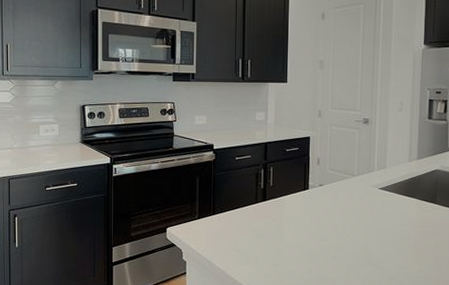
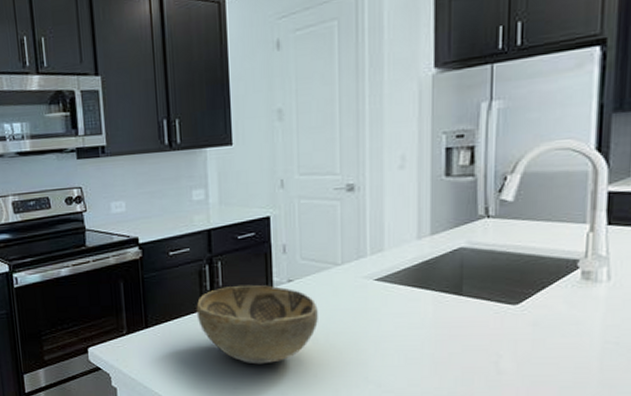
decorative bowl: none [252,186,339,248] -> present [196,284,318,365]

